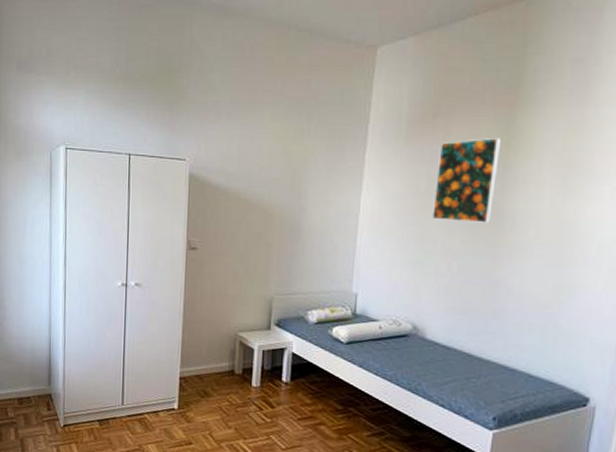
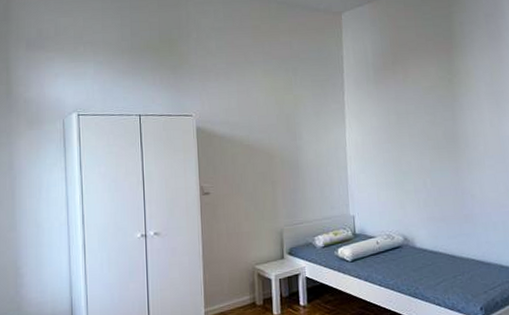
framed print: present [432,138,502,223] -> none [401,77,450,146]

